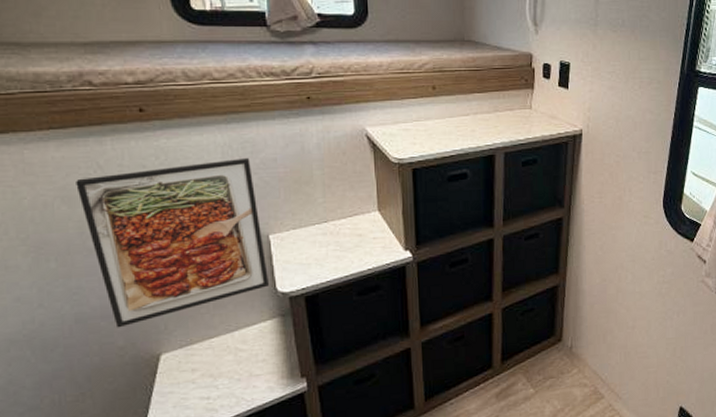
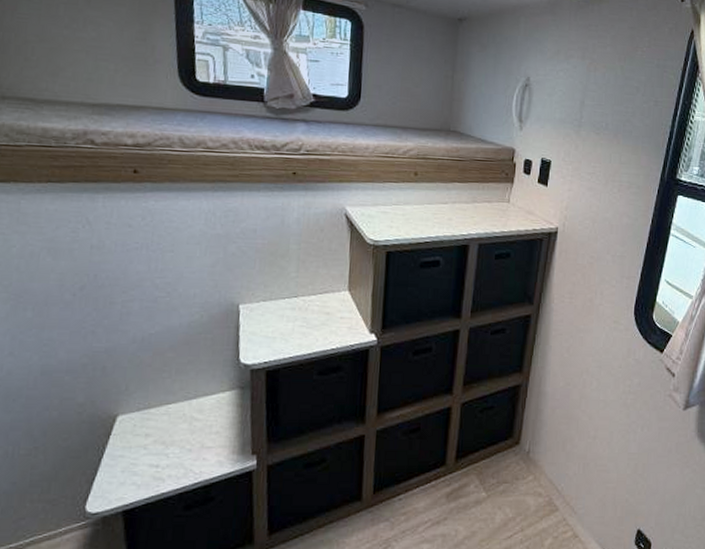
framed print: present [76,157,270,328] -> none [63,226,234,384]

